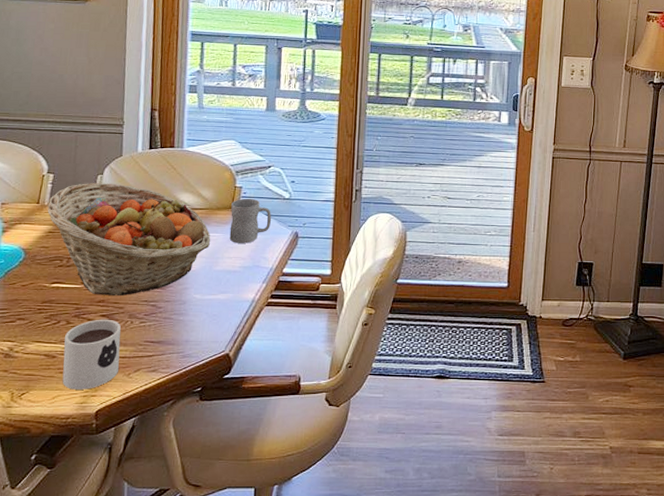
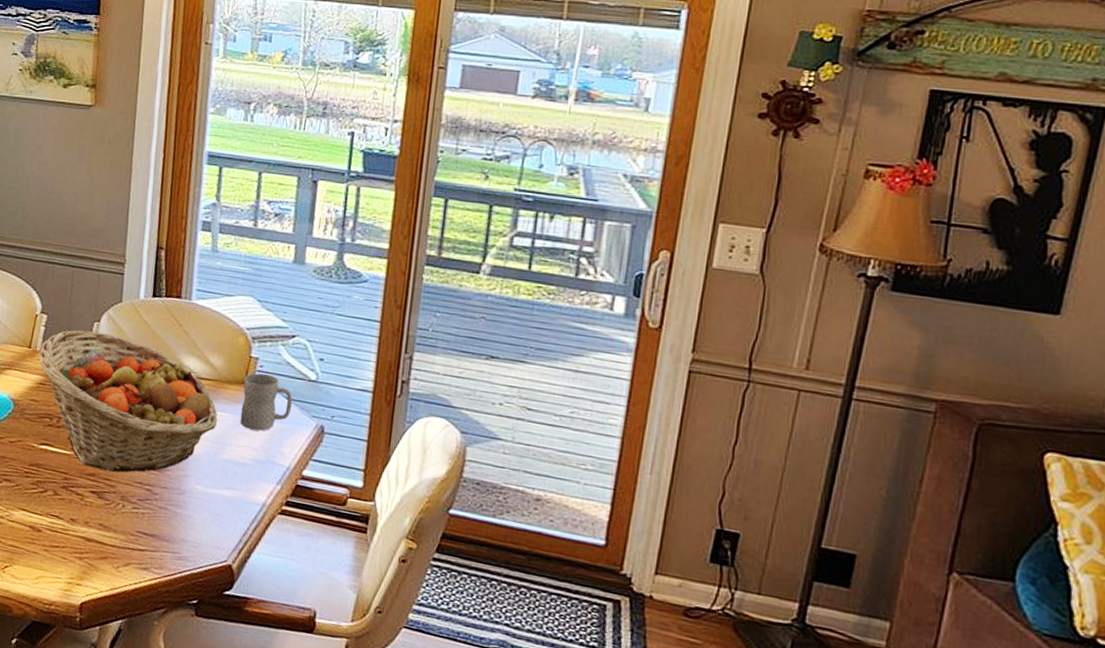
mug: present [62,319,121,390] -> none [47,495,112,576]

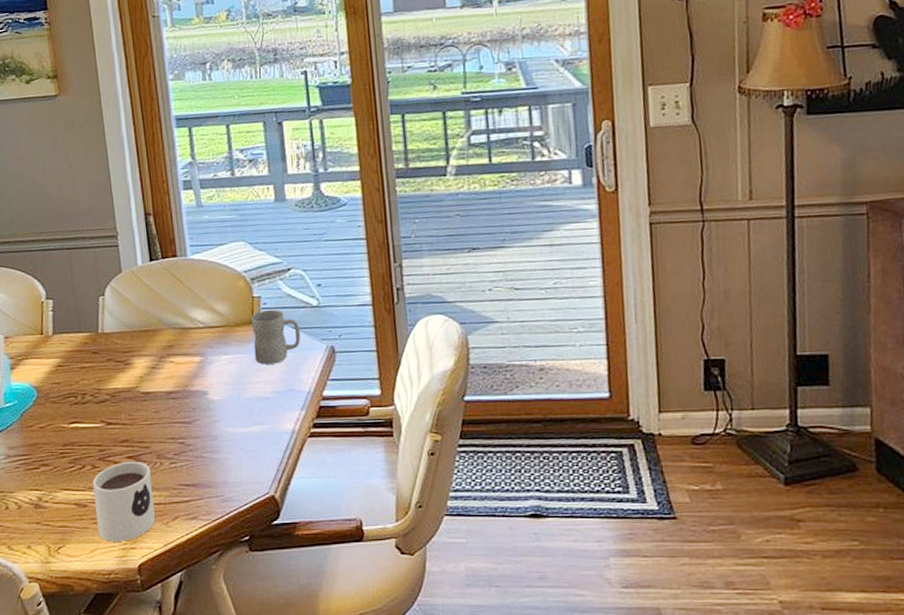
fruit basket: present [39,330,218,473] -> none [52,304,235,434]
mug: none [47,495,112,576] -> present [93,461,156,542]

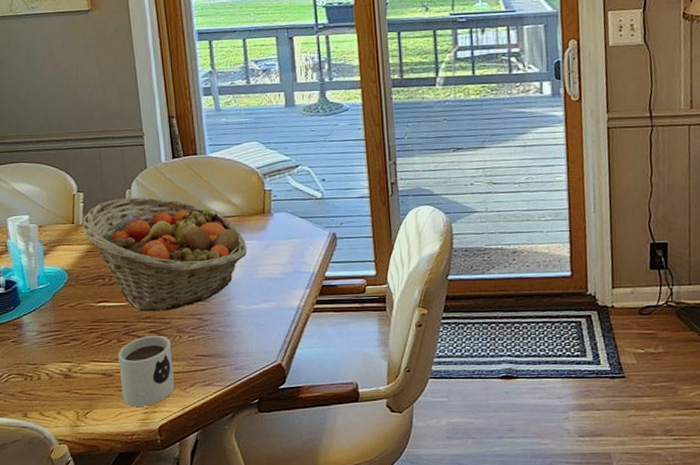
fruit basket: none [52,304,235,434] -> present [82,197,247,312]
mug: present [251,309,301,365] -> none [263,201,307,249]

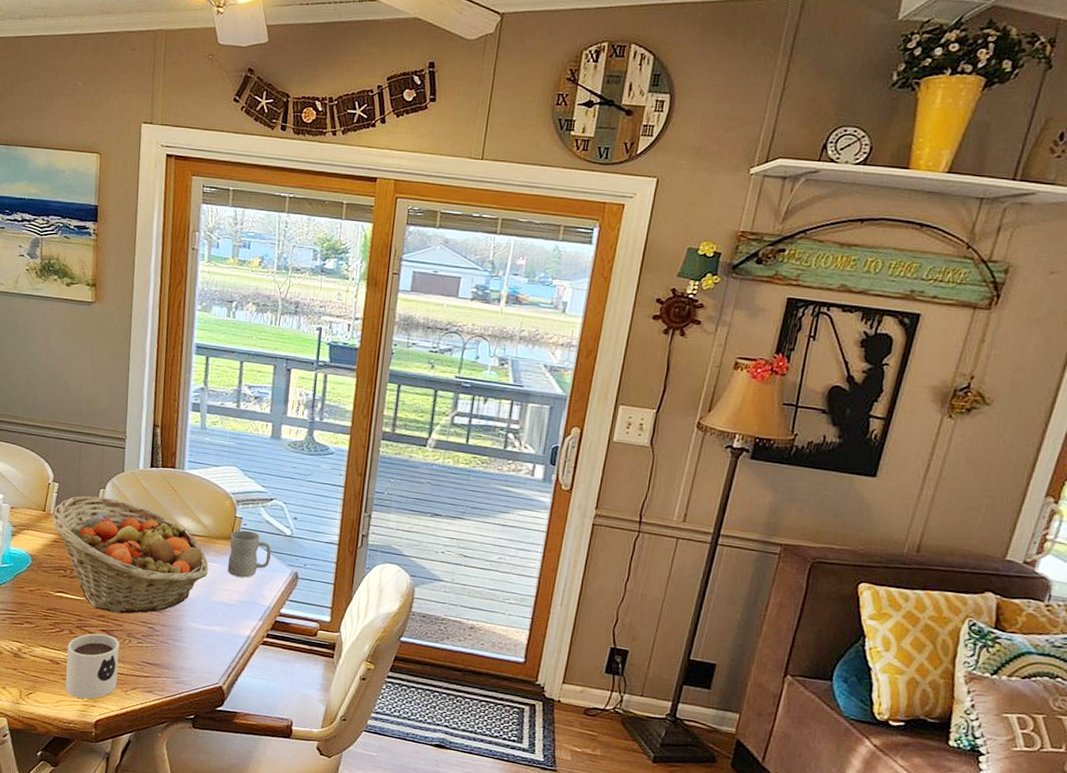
mug: none [263,201,307,249] -> present [227,530,272,578]

